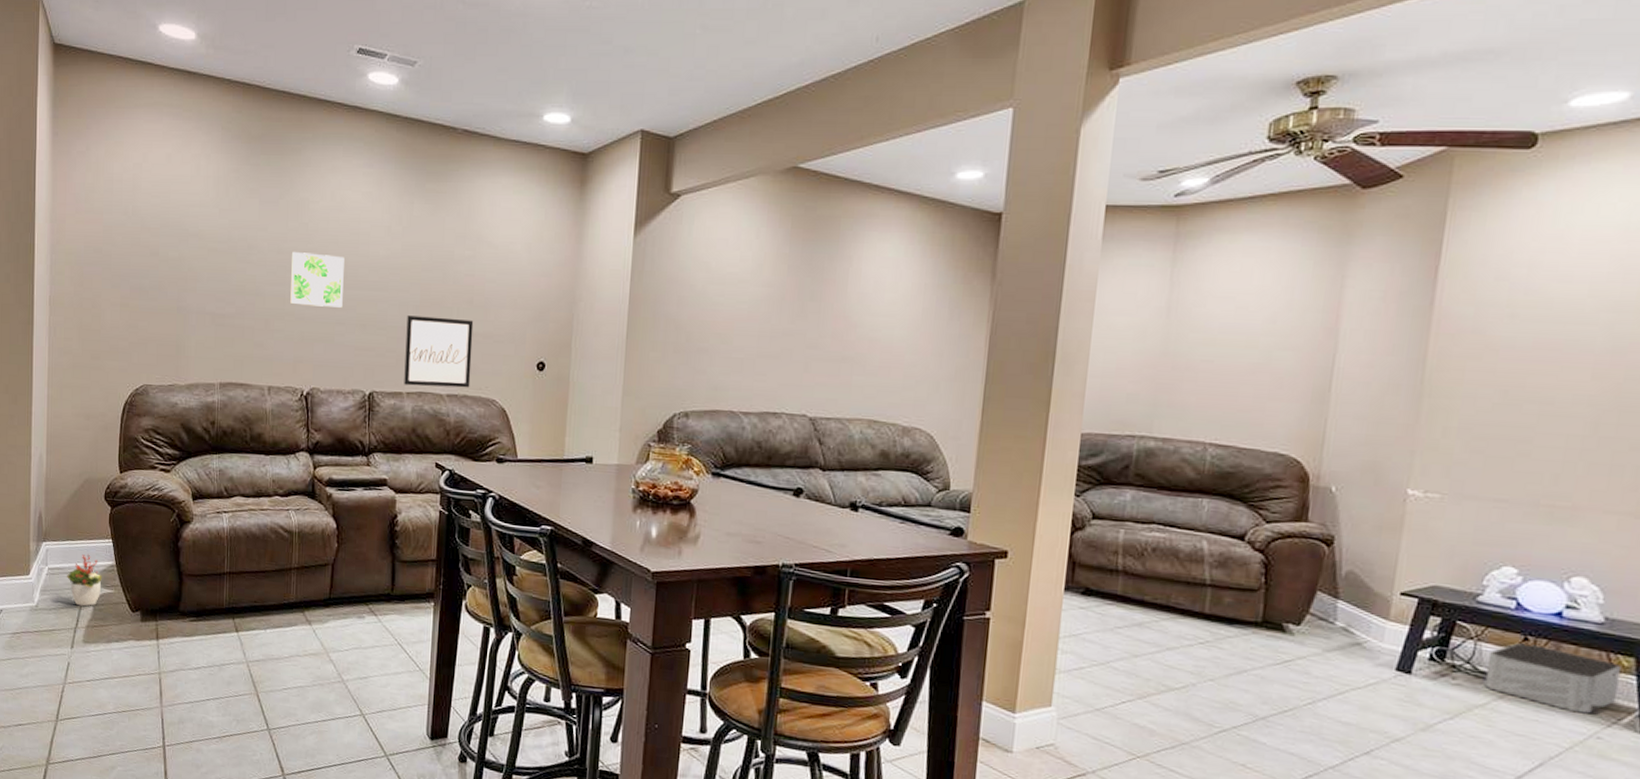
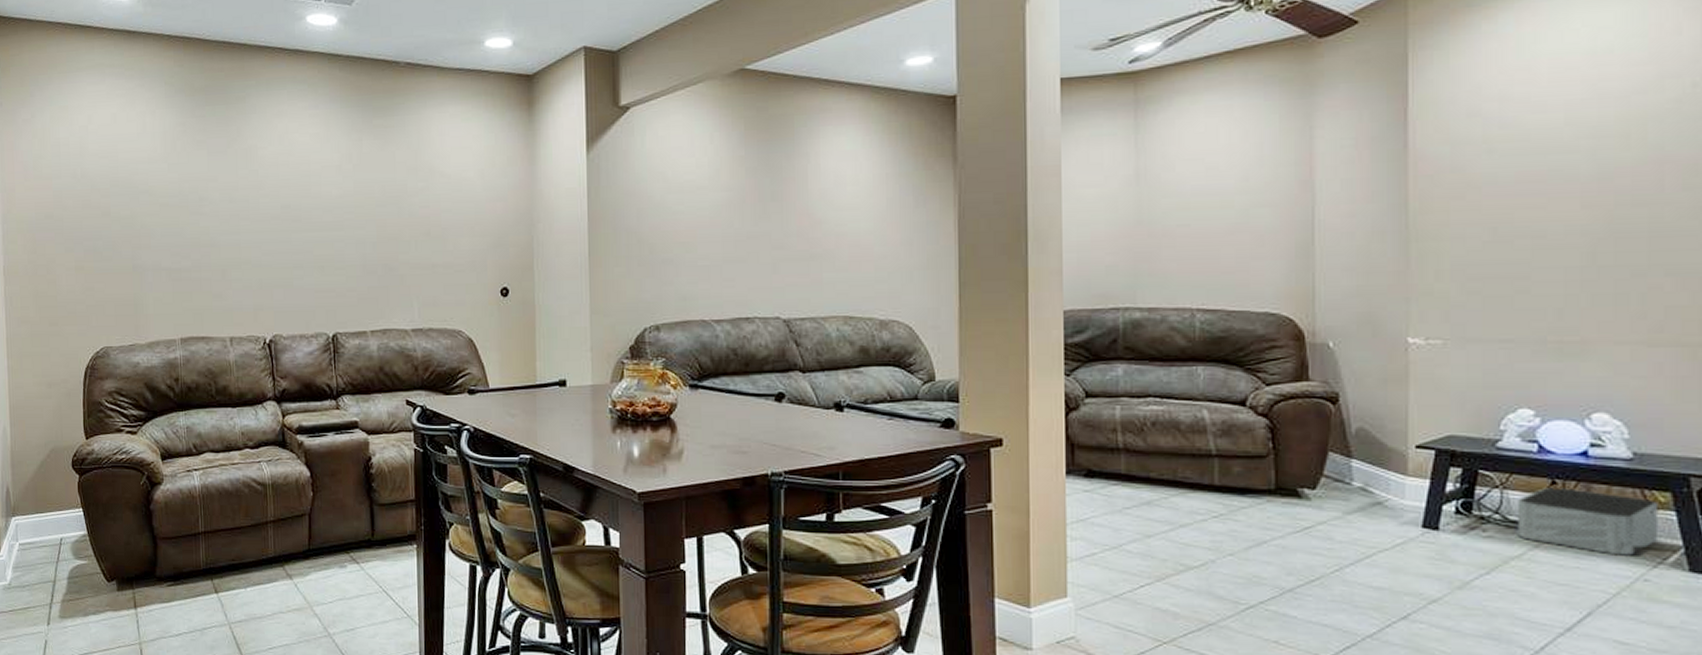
decorative plant: present [67,554,102,607] -> none [38,525,75,580]
wall art: present [289,252,344,308] -> none [243,199,299,253]
wall art: present [404,315,474,388] -> none [365,251,435,324]

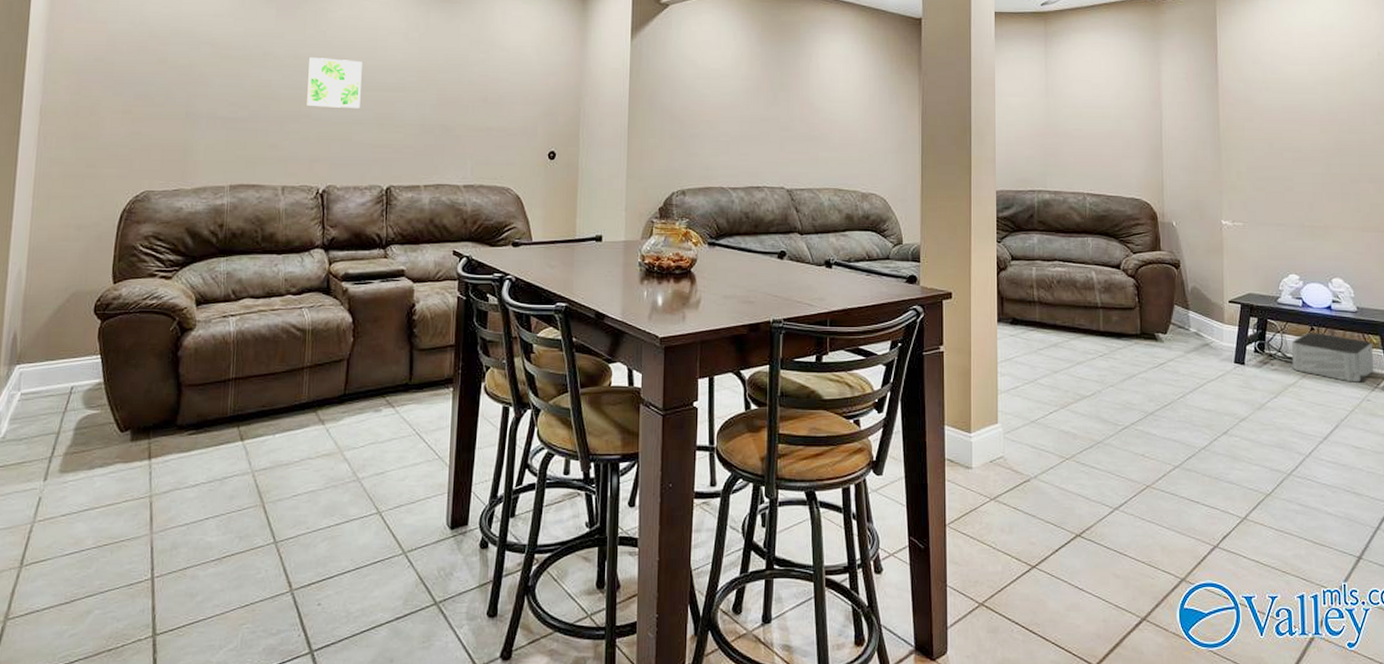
wall art: none [243,199,299,253] -> present [305,58,362,108]

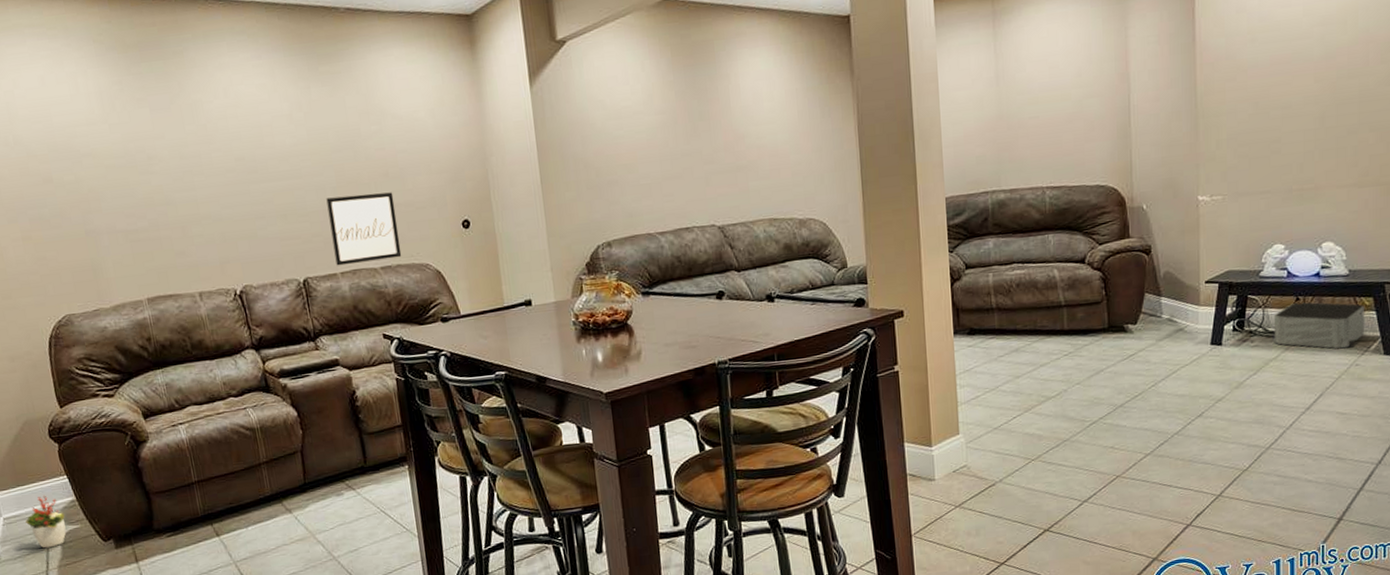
decorative plant: none [43,373,87,432] -> present [25,495,66,549]
wall art: present [305,58,362,108] -> none [194,151,259,207]
wall art: none [421,114,488,179] -> present [326,192,402,266]

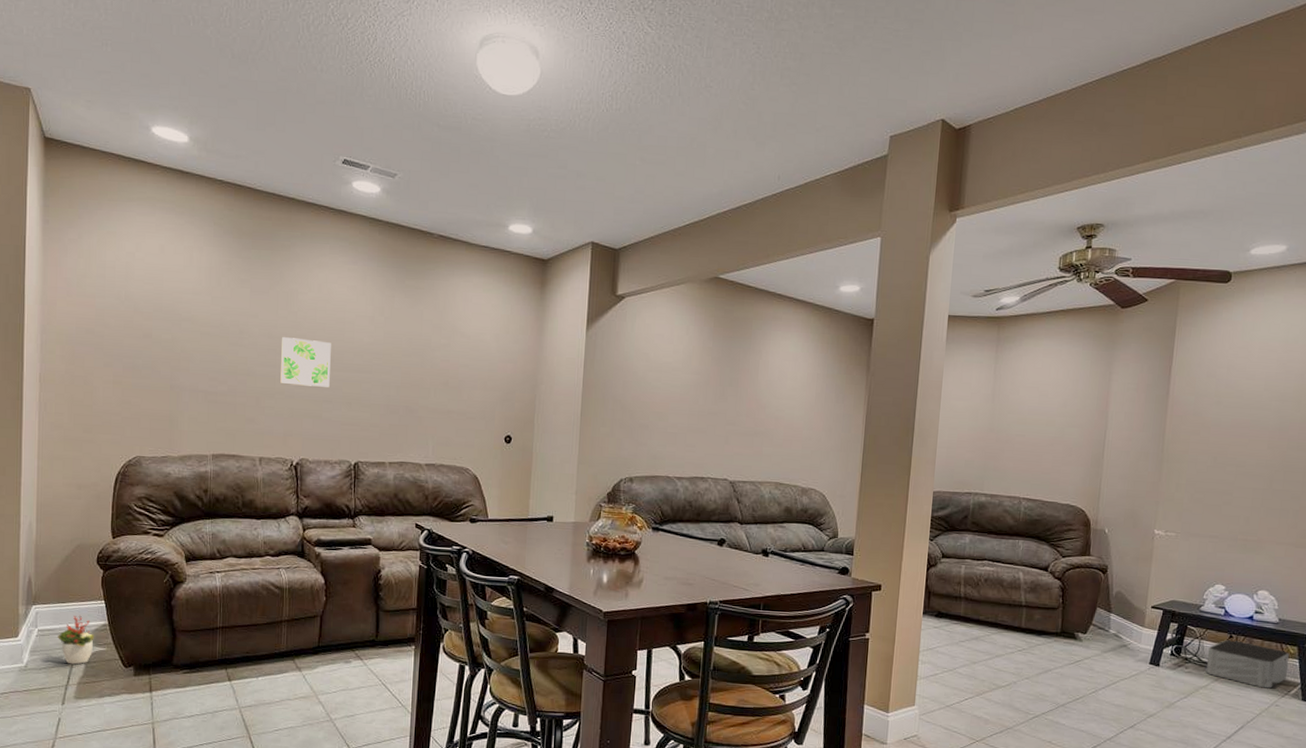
wall art: none [194,151,259,207] -> present [279,337,331,387]
wall art: present [326,192,402,266] -> none [386,395,449,458]

